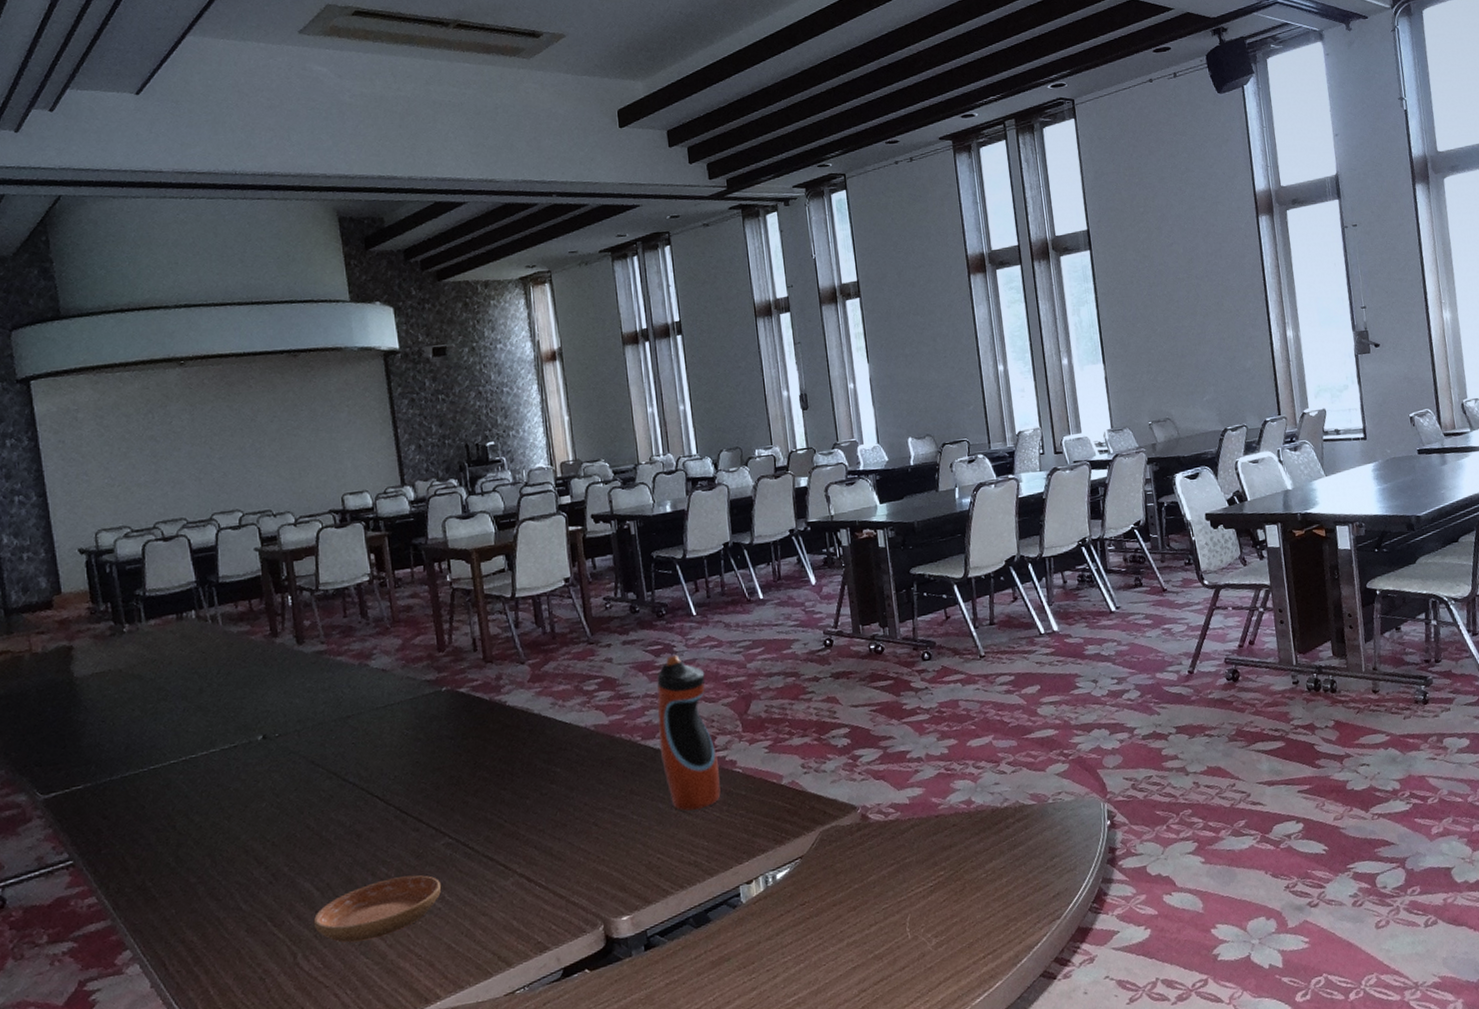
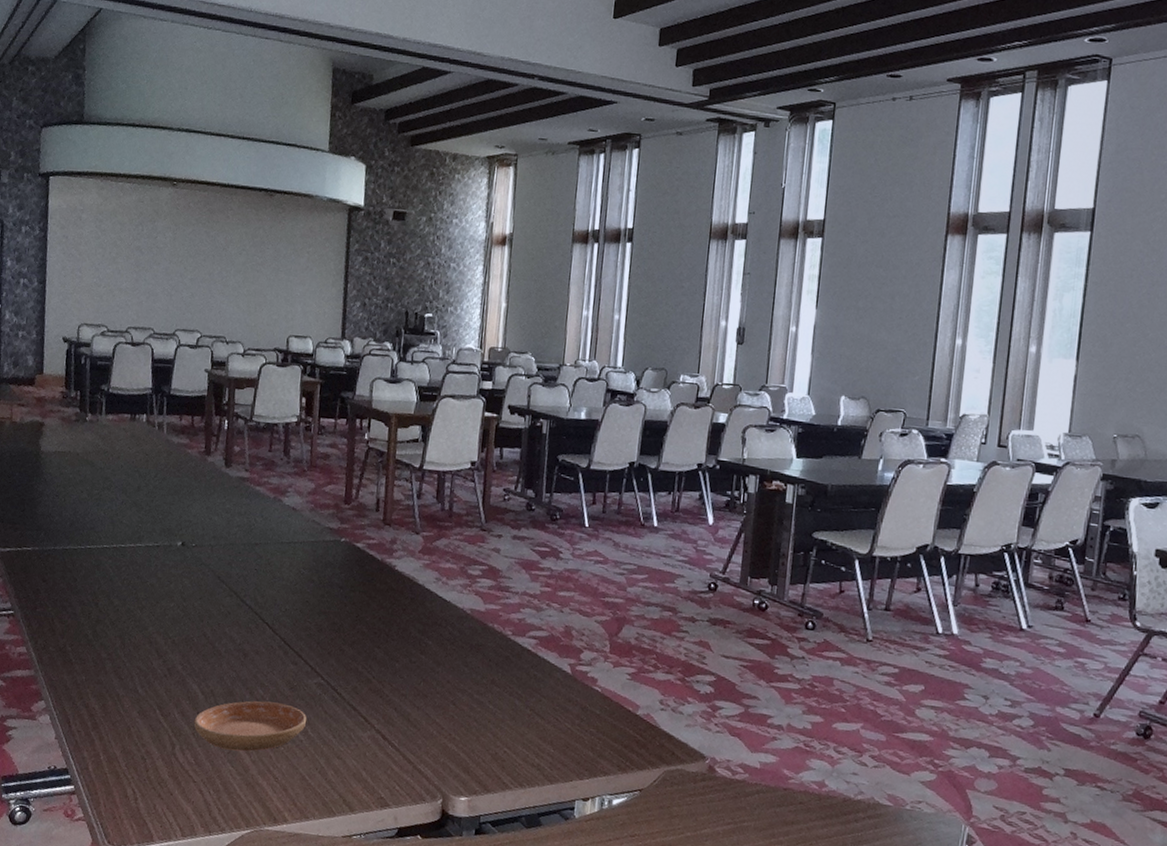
water bottle: present [656,655,721,811] -> none [526,561,585,716]

